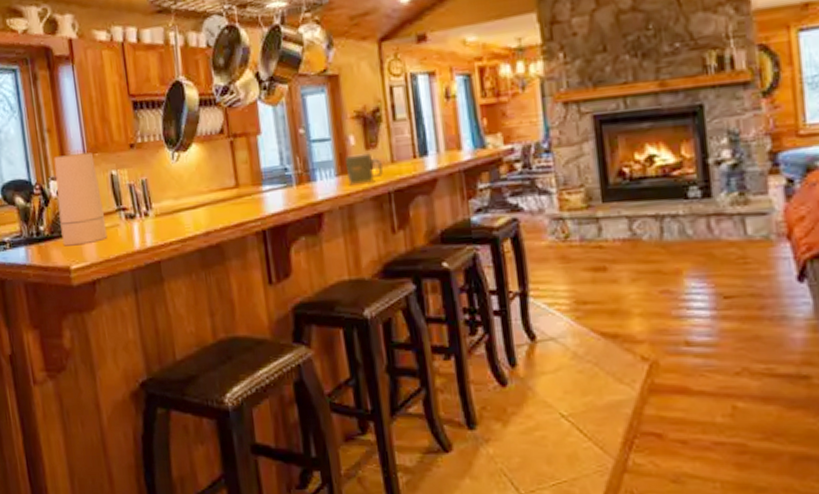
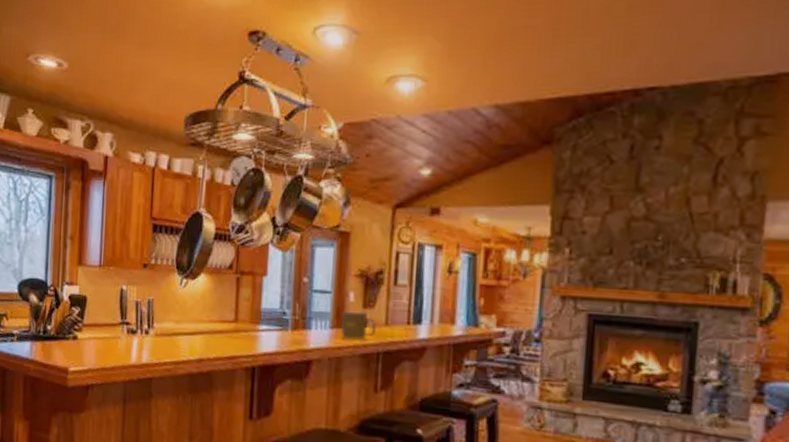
canister: present [54,152,108,246] -> none [66,263,109,350]

